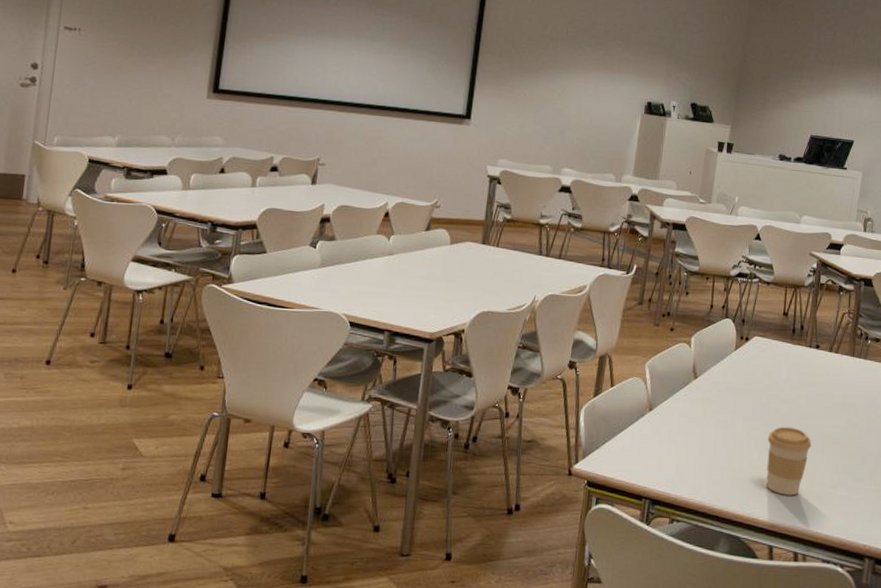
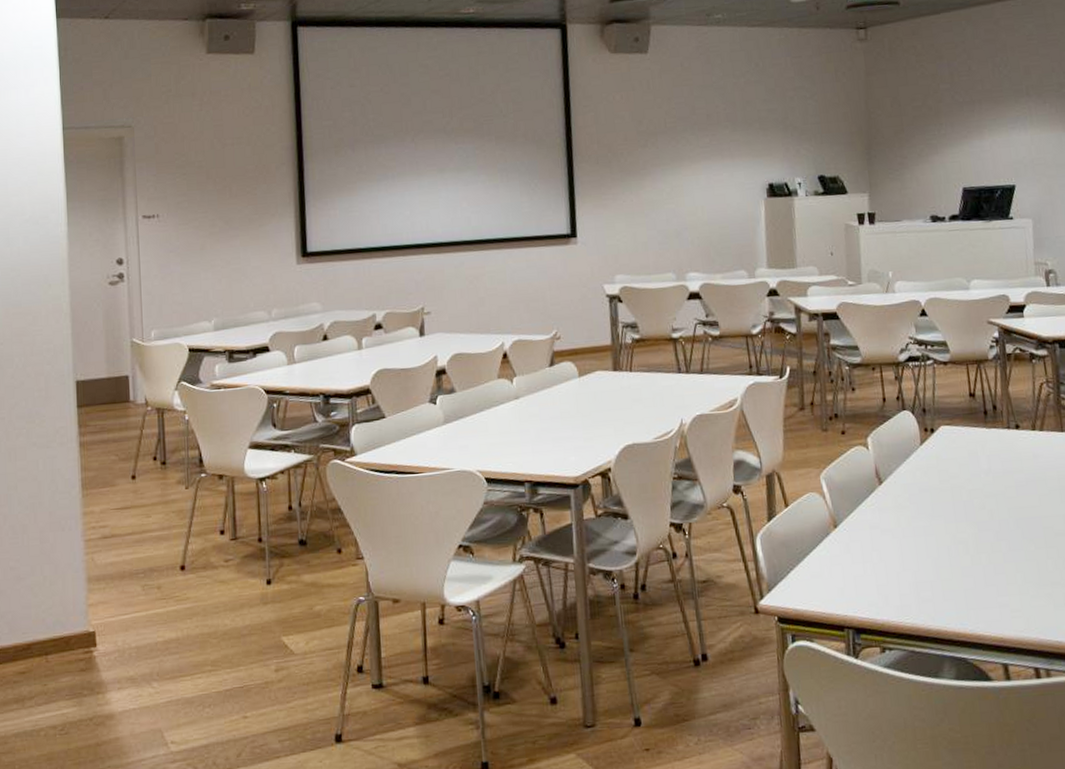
coffee cup: present [766,426,812,496] -> none [977,523,1032,603]

